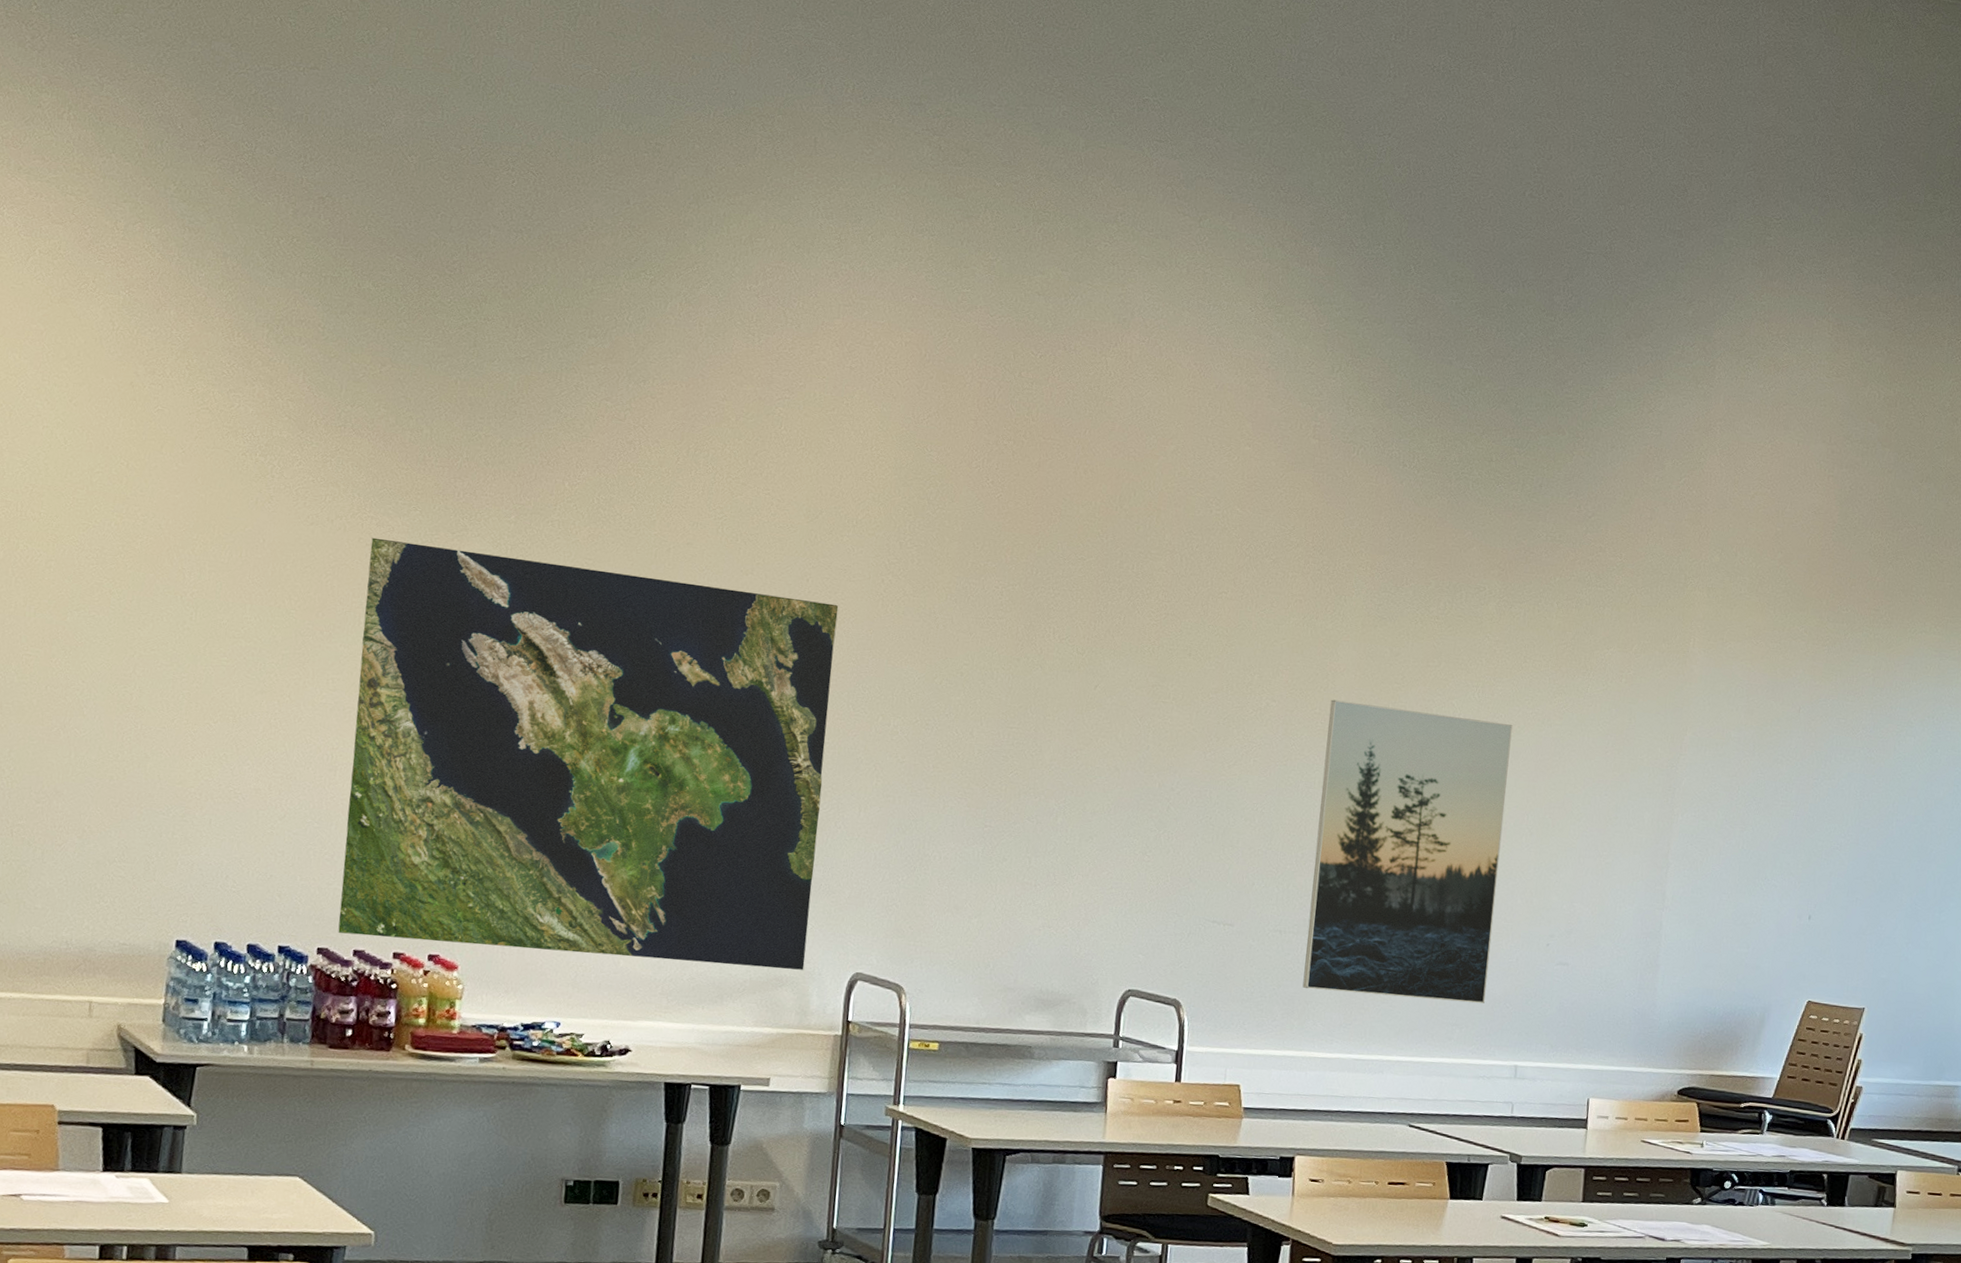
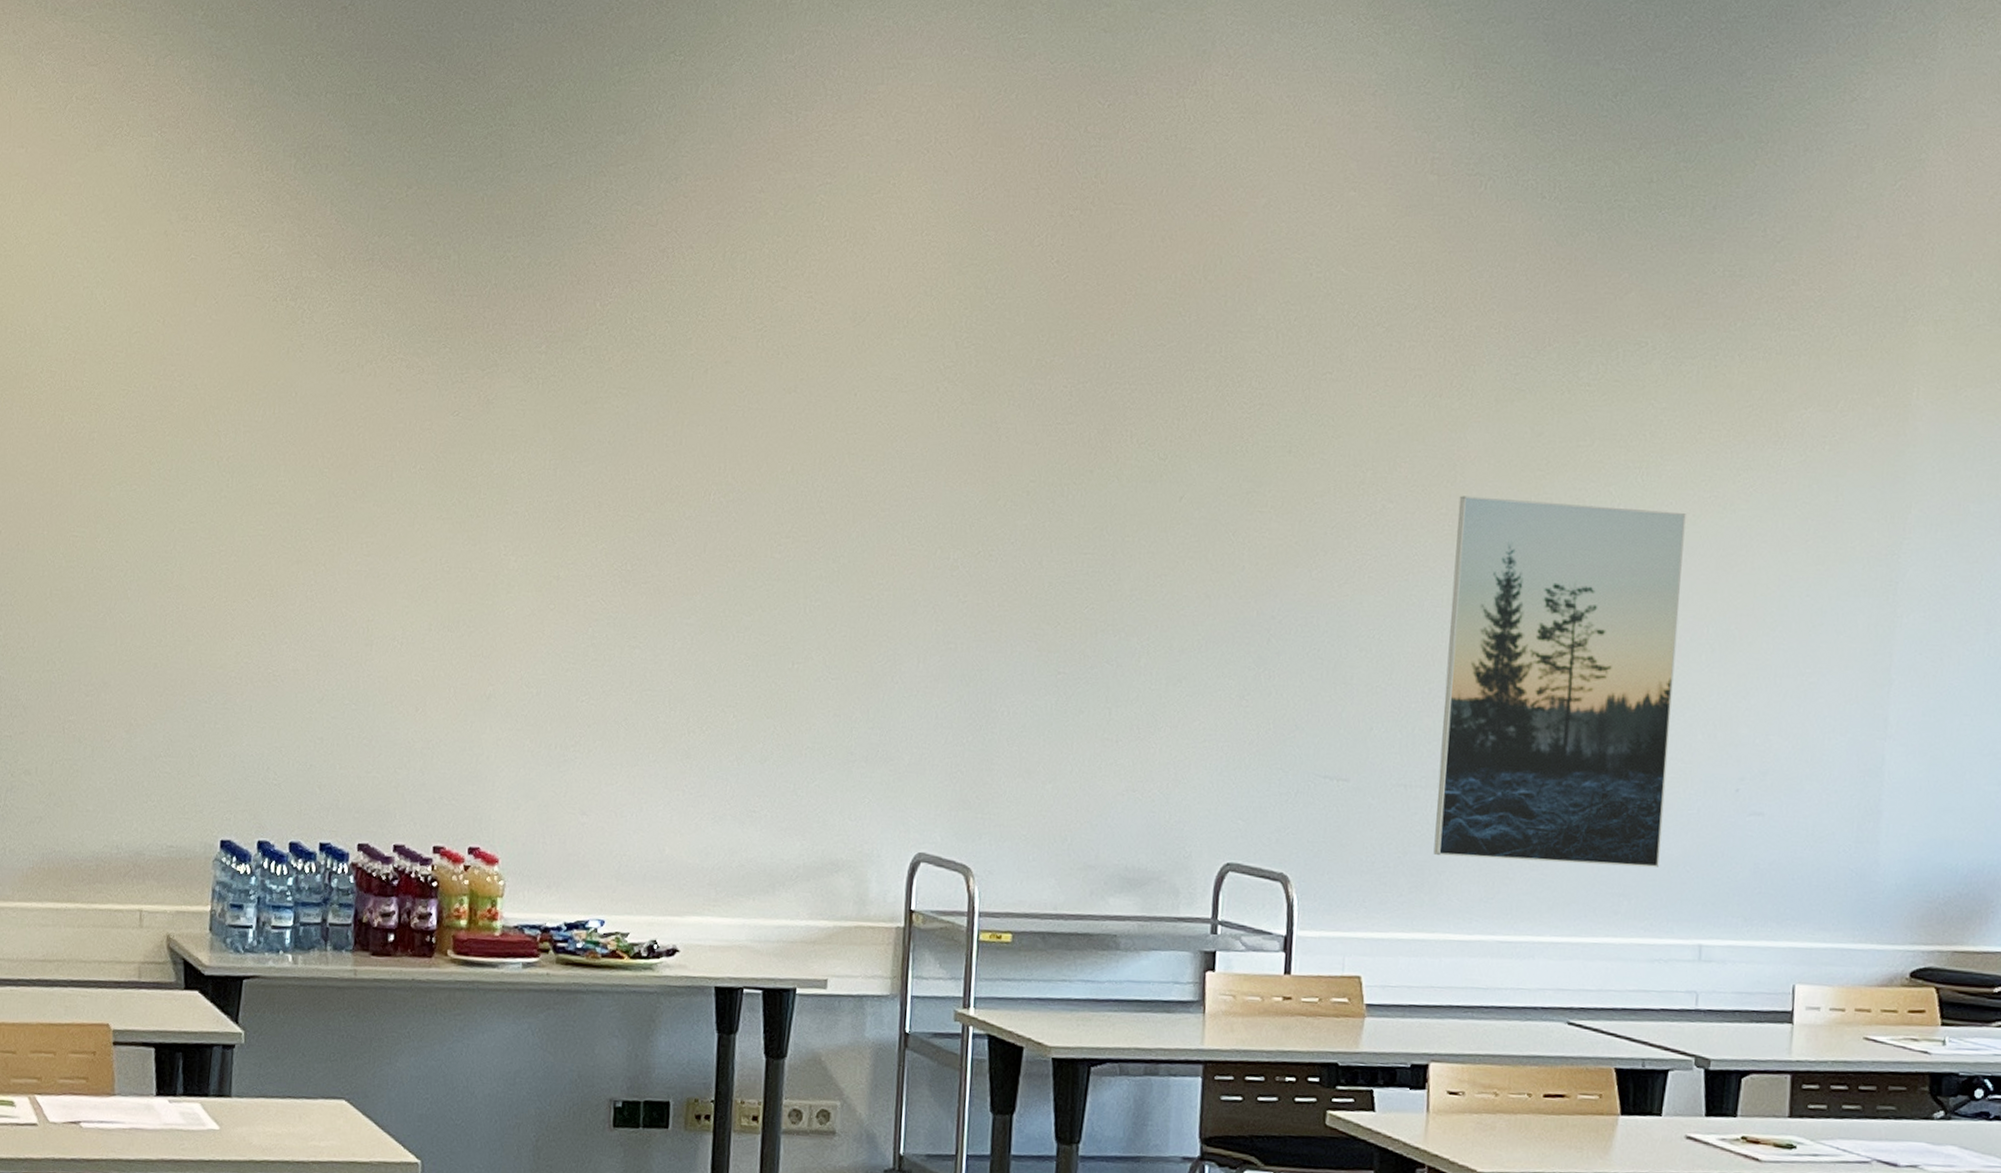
world map: present [338,537,839,970] -> none [378,381,890,852]

